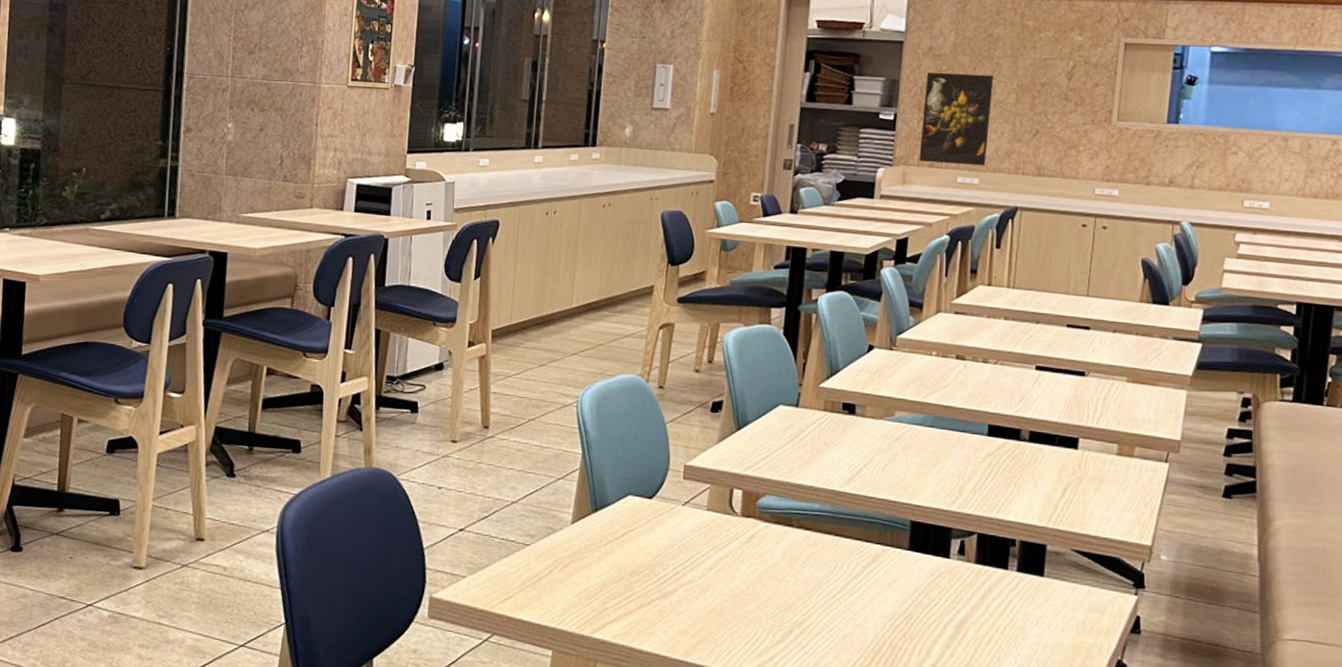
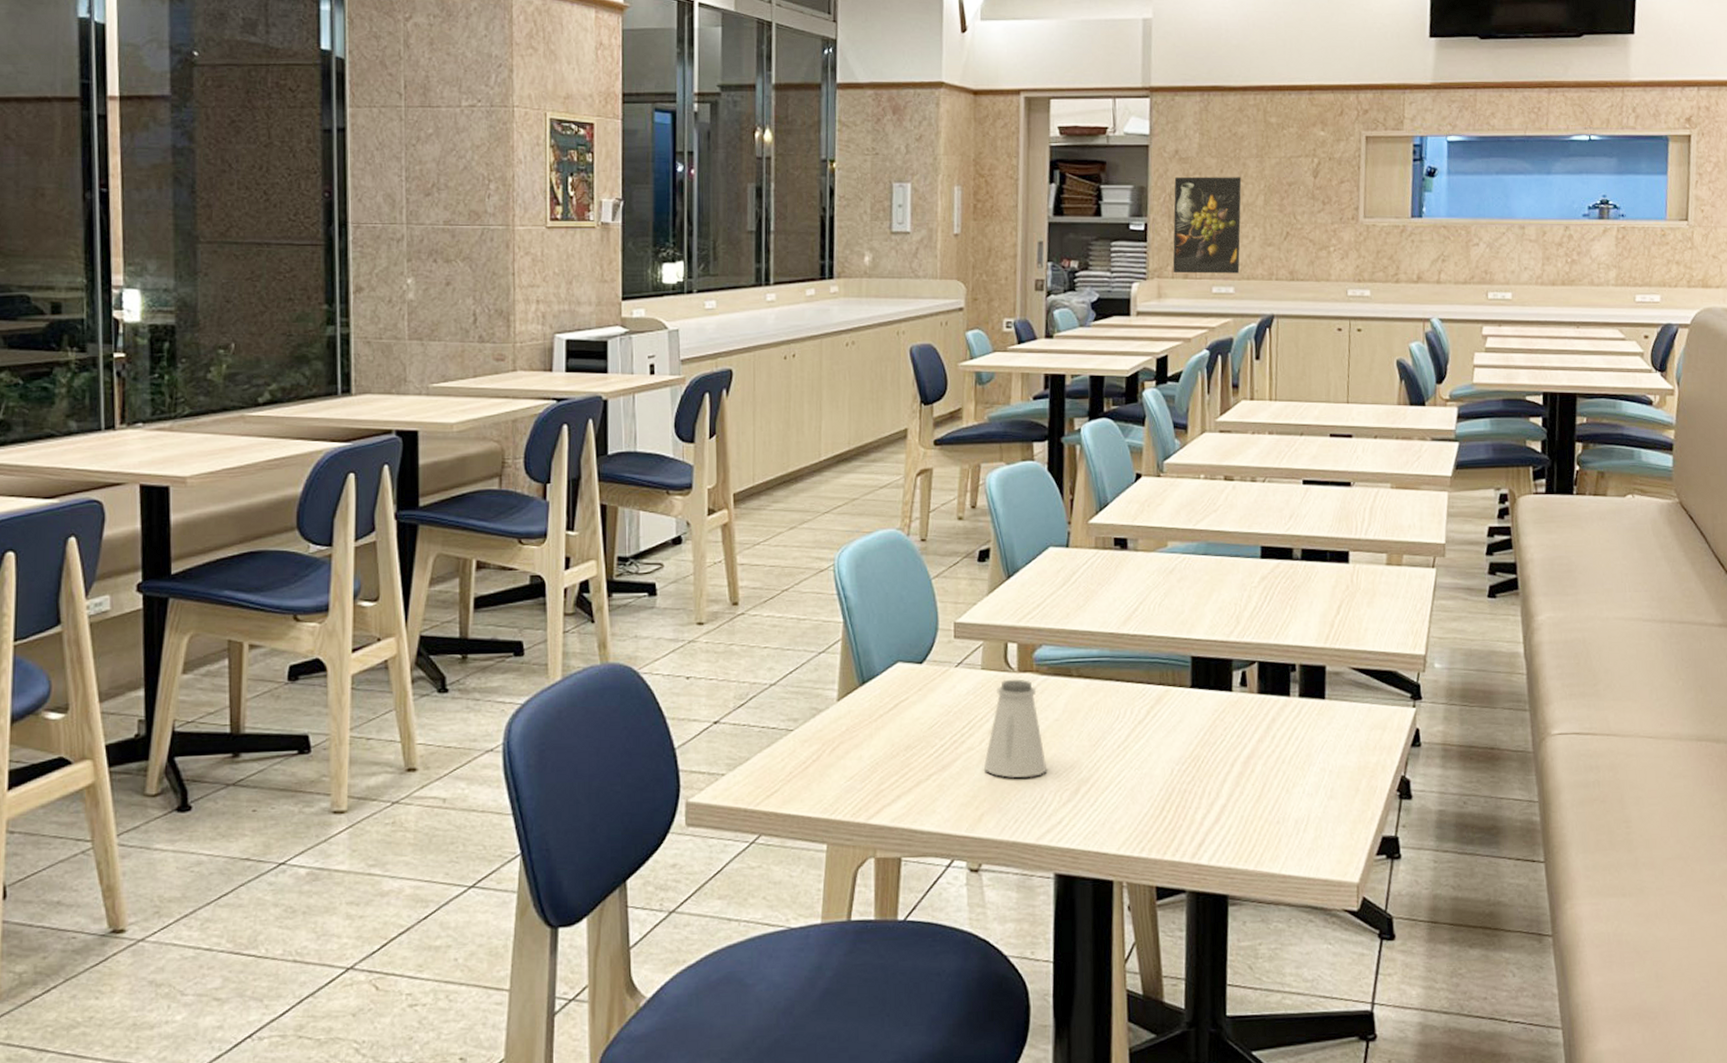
saltshaker: none [702,522,763,615] -> present [983,679,1047,778]

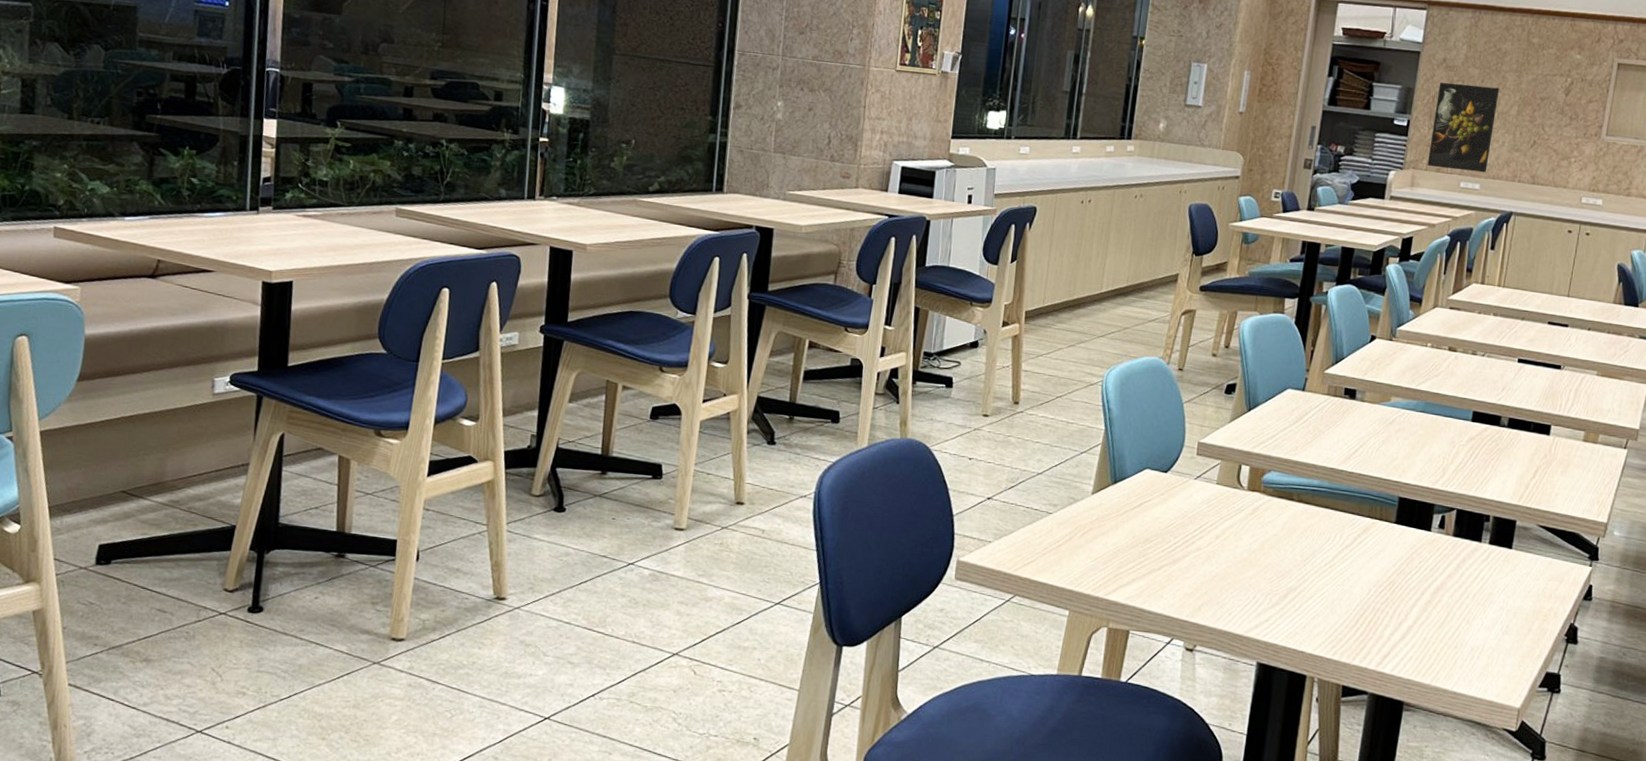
saltshaker: present [983,679,1047,778] -> none [1208,495,1262,580]

